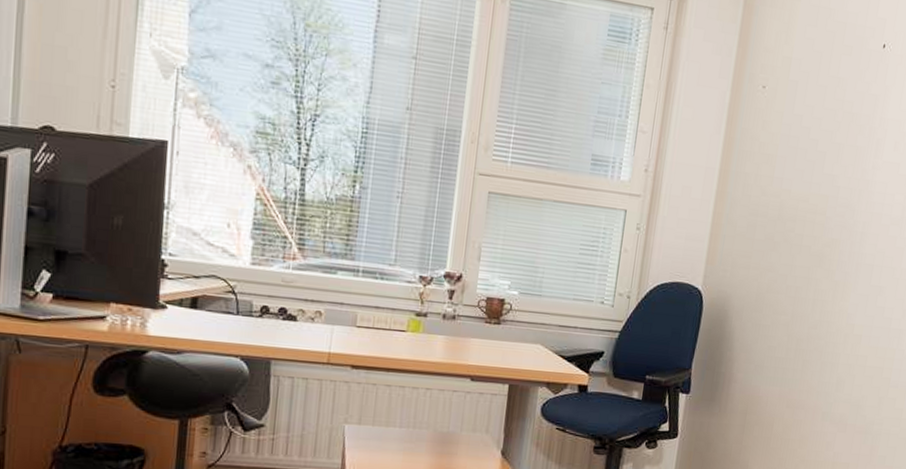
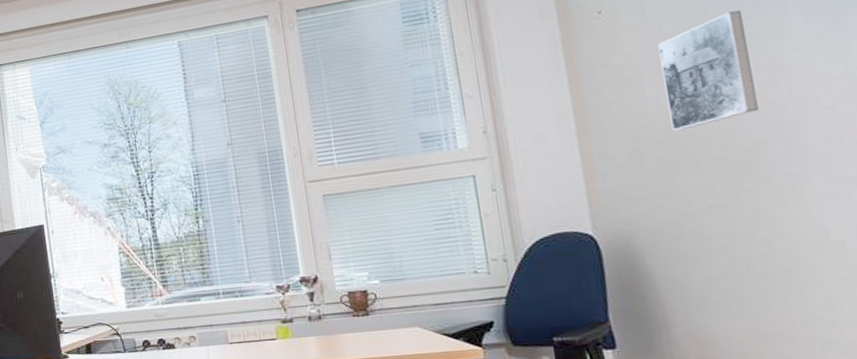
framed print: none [783,121,858,215] -> present [658,10,759,132]

